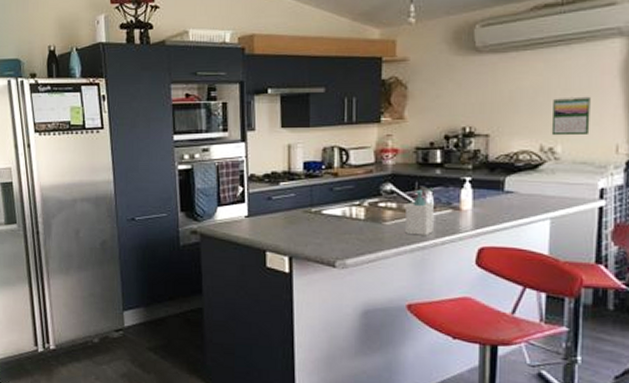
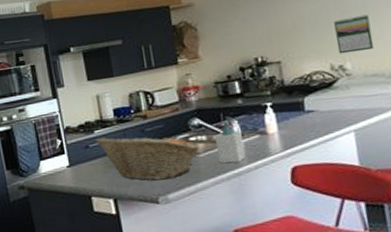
fruit basket: none [279,191,388,244] -> present [95,133,201,181]

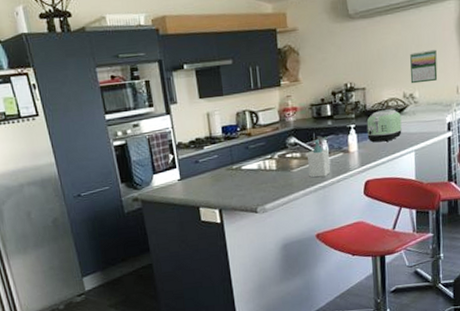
fruit basket: present [95,133,201,181] -> none [204,150,295,193]
toaster: none [286,83,334,123] -> present [366,109,402,143]

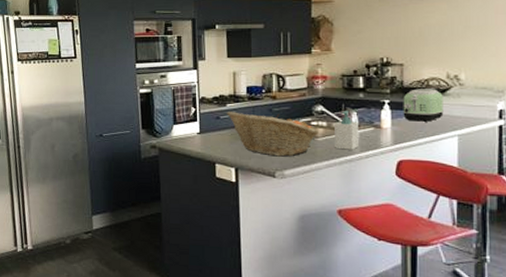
fruit basket: none [204,150,295,193] -> present [226,111,320,157]
calendar: present [410,49,438,84] -> none [455,32,488,65]

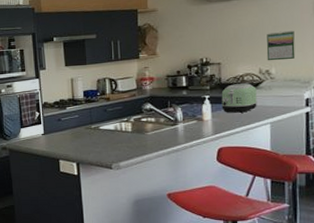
fruit basket: present [226,111,320,157] -> none [66,113,149,151]
soap bottle: present [335,110,358,150] -> none [162,106,183,141]
calendar: none [455,32,488,65] -> present [266,30,296,61]

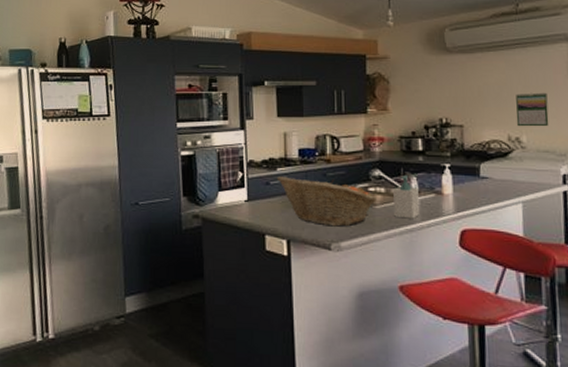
fruit basket: none [66,113,149,151] -> present [276,176,378,227]
soap bottle: none [162,106,183,141] -> present [393,174,419,219]
toaster: present [221,83,257,113] -> none [464,152,507,187]

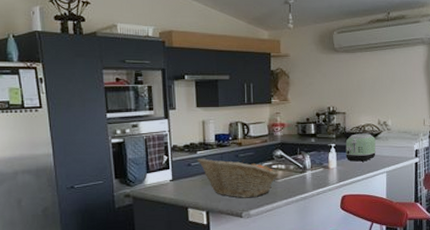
soap bottle: present [393,174,419,219] -> none [292,153,311,189]
toaster: none [464,152,507,187] -> present [345,133,376,162]
calendar: present [516,92,549,127] -> none [384,85,408,113]

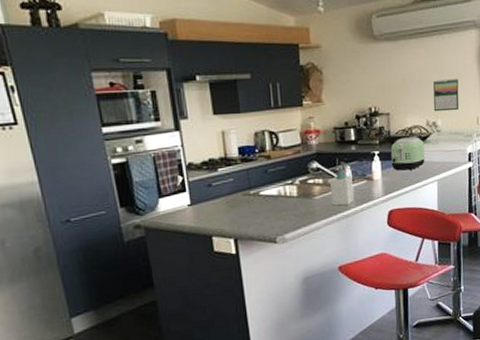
fruit basket: present [196,158,279,198] -> none [218,174,317,221]
soap bottle: none [292,153,311,189] -> present [330,164,354,206]
calendar: none [384,85,408,113] -> present [433,78,460,112]

